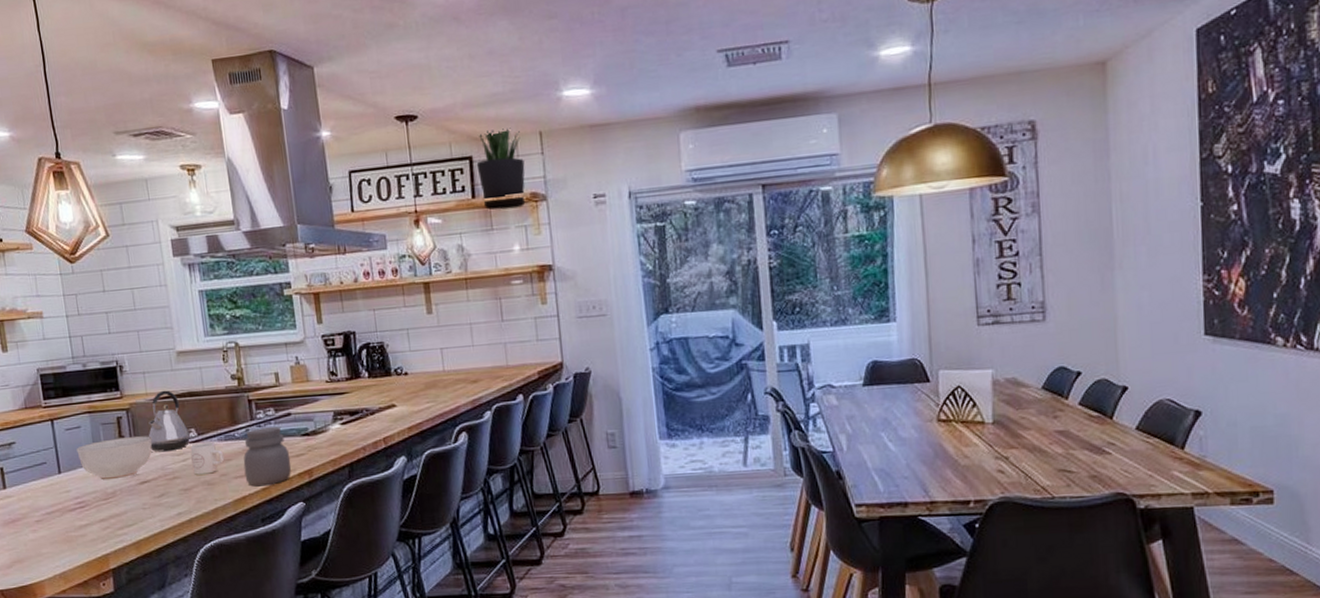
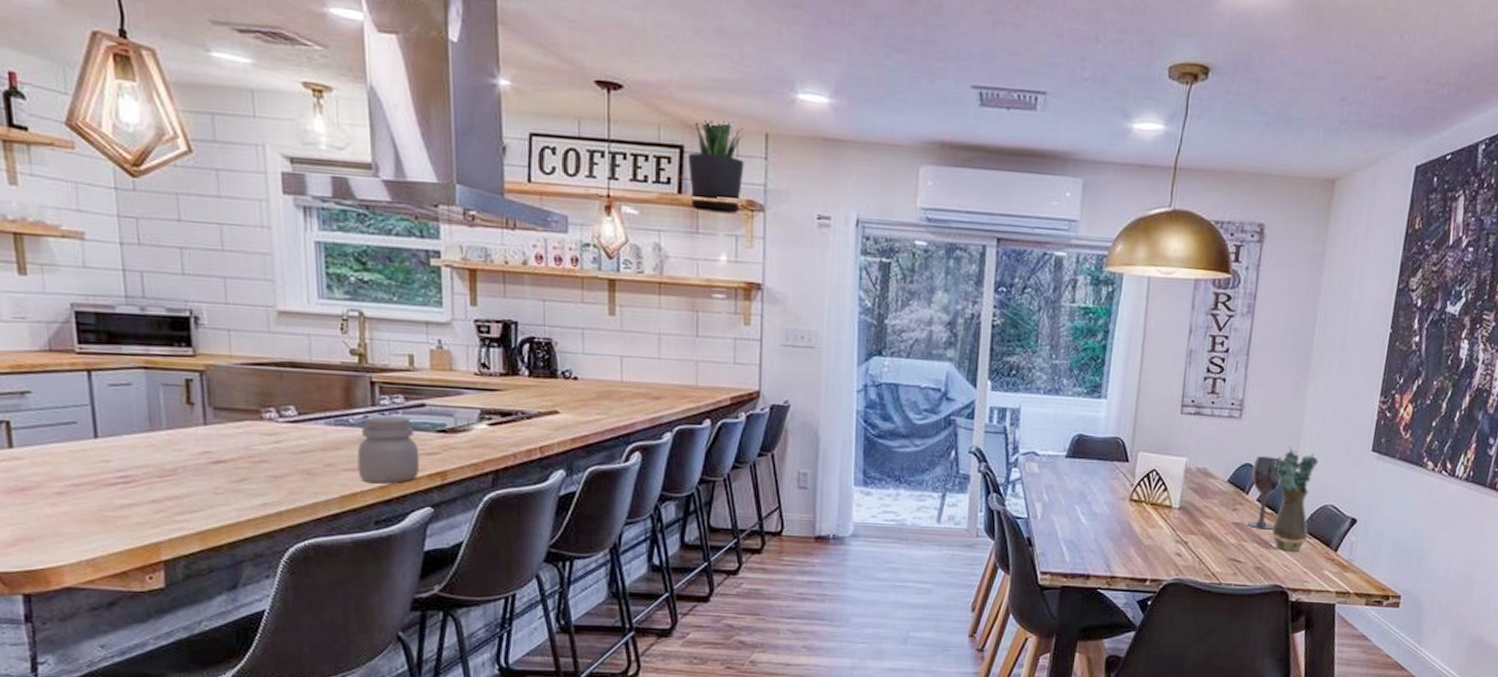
bowl: present [76,435,153,479] -> none [123,404,234,453]
kettle: present [148,390,191,452] -> none [228,354,289,429]
mug: present [190,442,225,475] -> none [286,424,332,462]
wine glass: none [1068,356,1104,435] -> present [1247,456,1281,530]
vase: none [1092,342,1146,455] -> present [1271,446,1319,552]

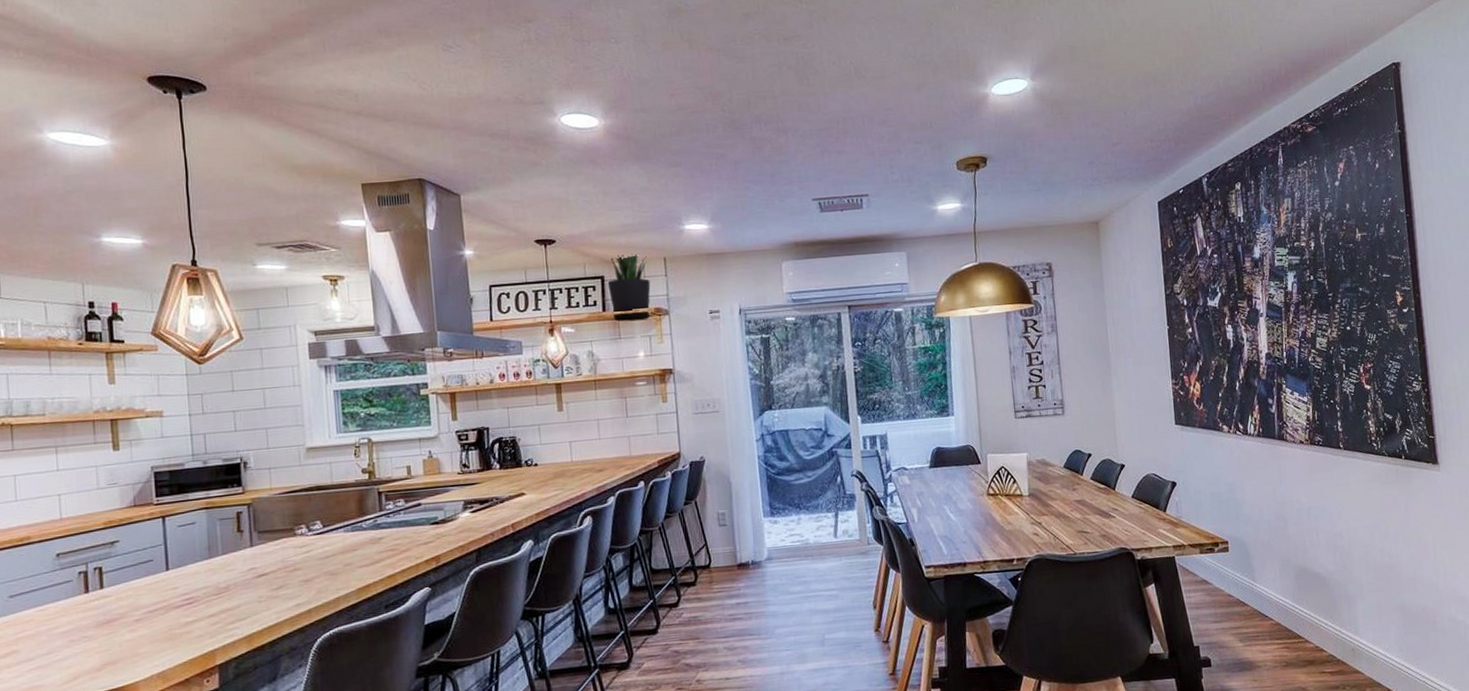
jar: present [357,416,420,484] -> none [369,516,419,575]
wine glass: present [1247,456,1281,530] -> none [1081,441,1109,503]
vase: present [1271,446,1319,552] -> none [1098,431,1139,518]

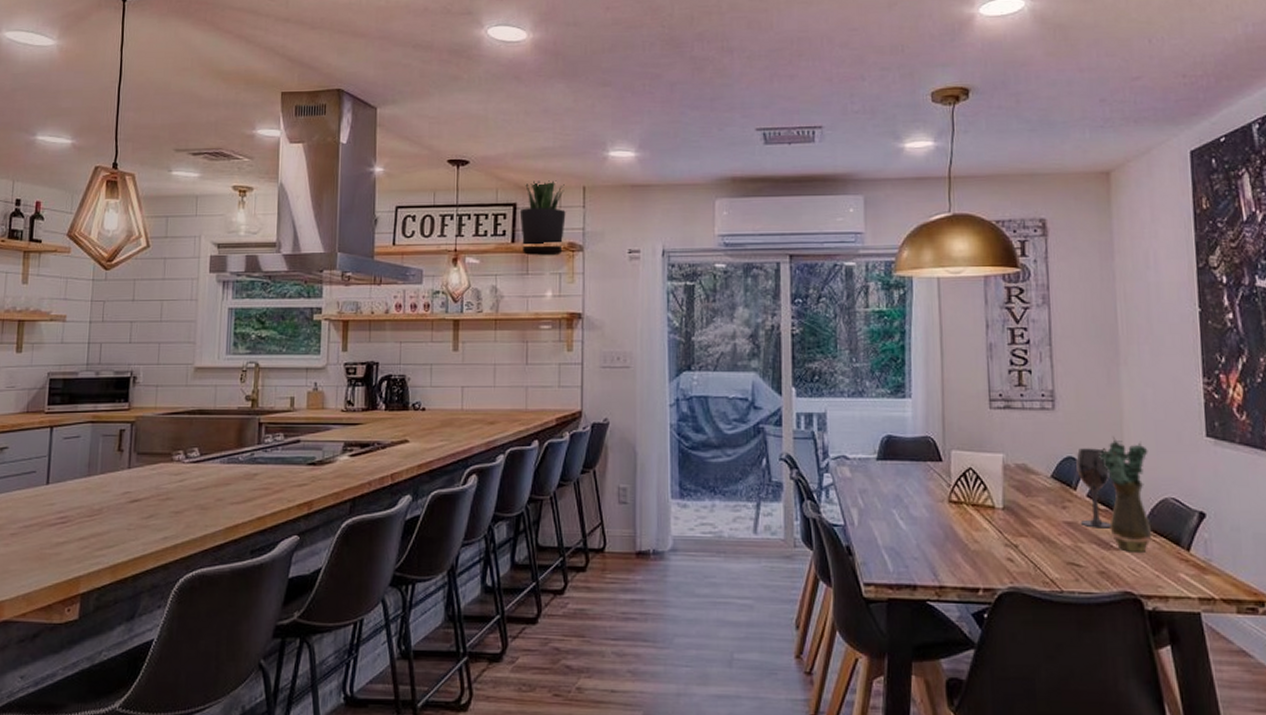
wine glass: none [1081,441,1109,503] -> present [1076,448,1111,528]
vase: none [1098,431,1139,518] -> present [1099,436,1152,552]

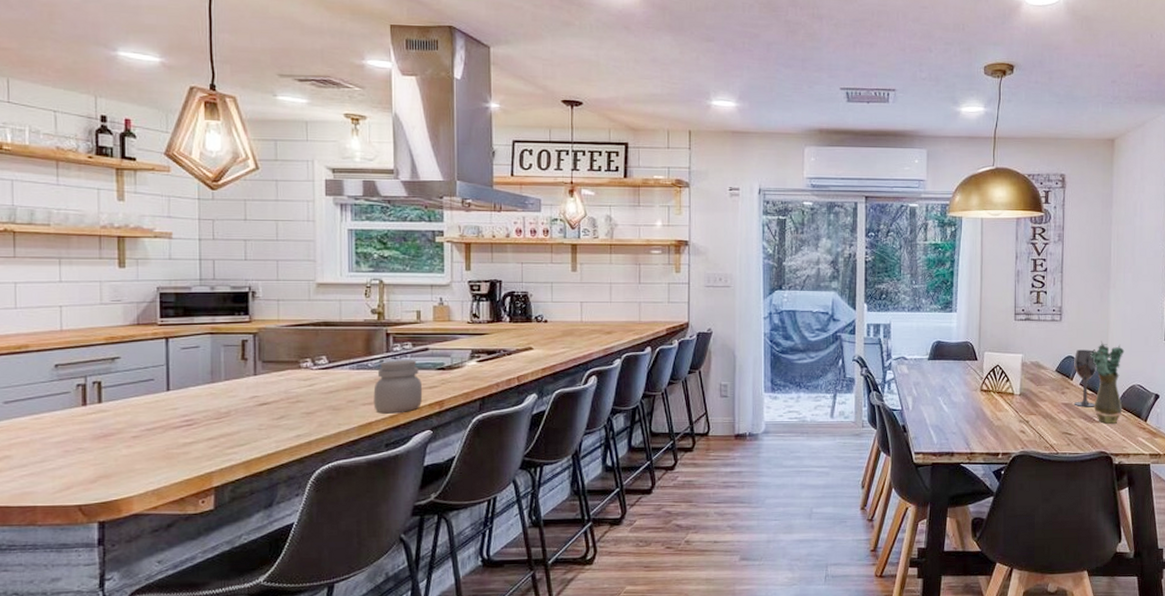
jar: none [241,453,292,515] -> present [373,360,423,414]
planter: present [519,180,566,256] -> none [631,123,673,191]

